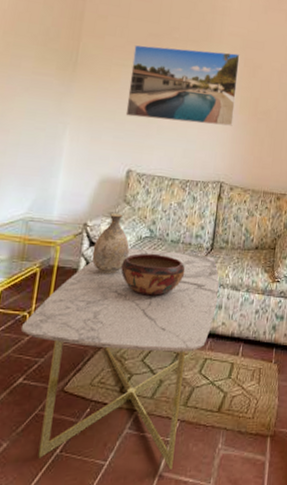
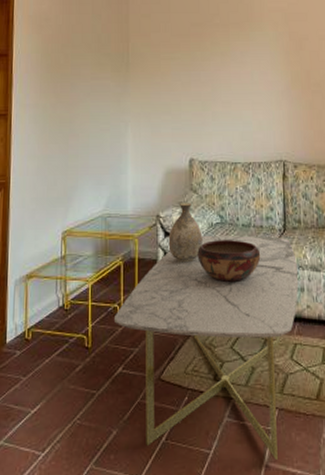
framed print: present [125,45,240,126] -> none [179,29,287,107]

